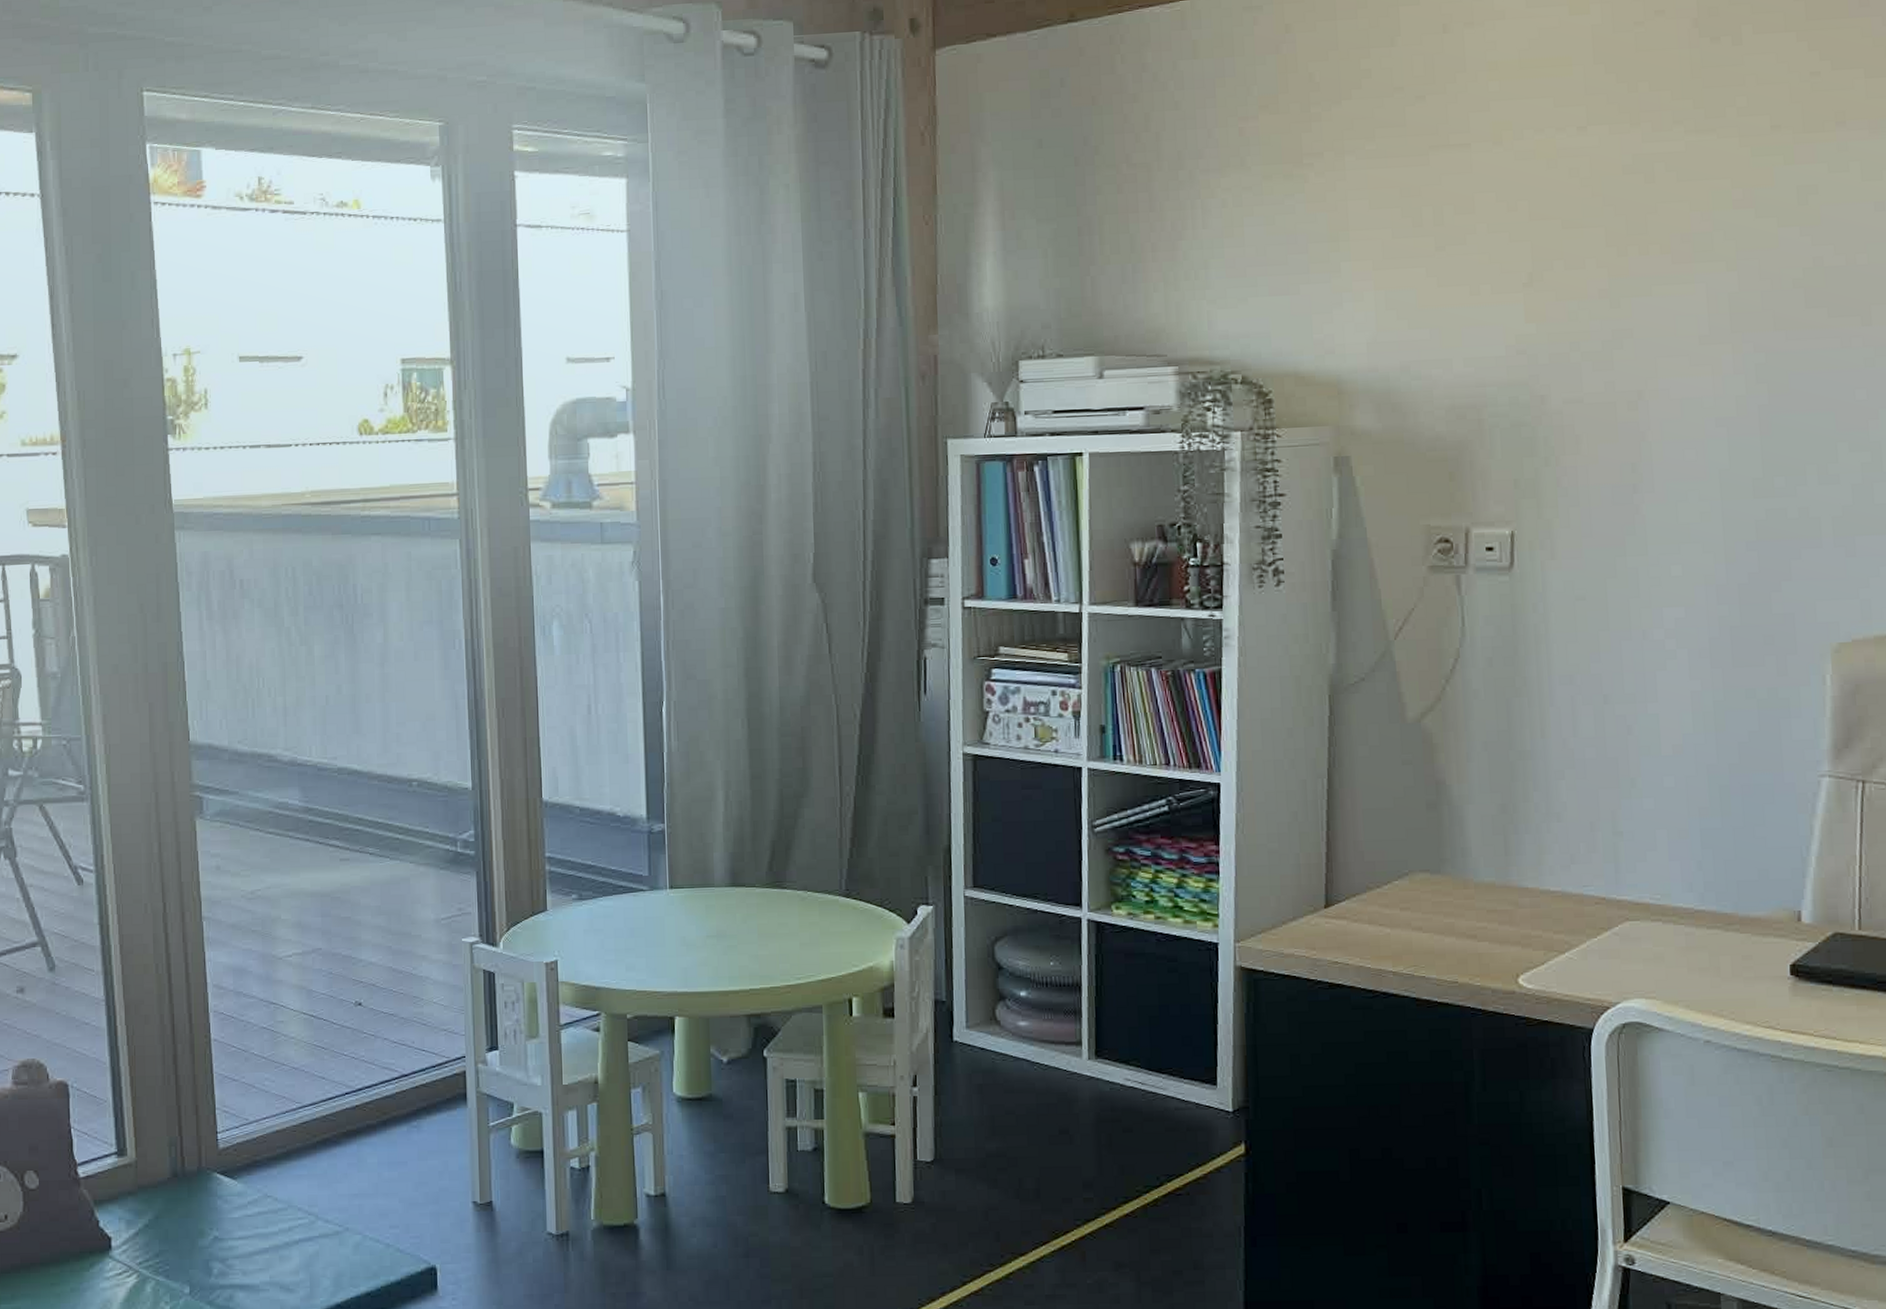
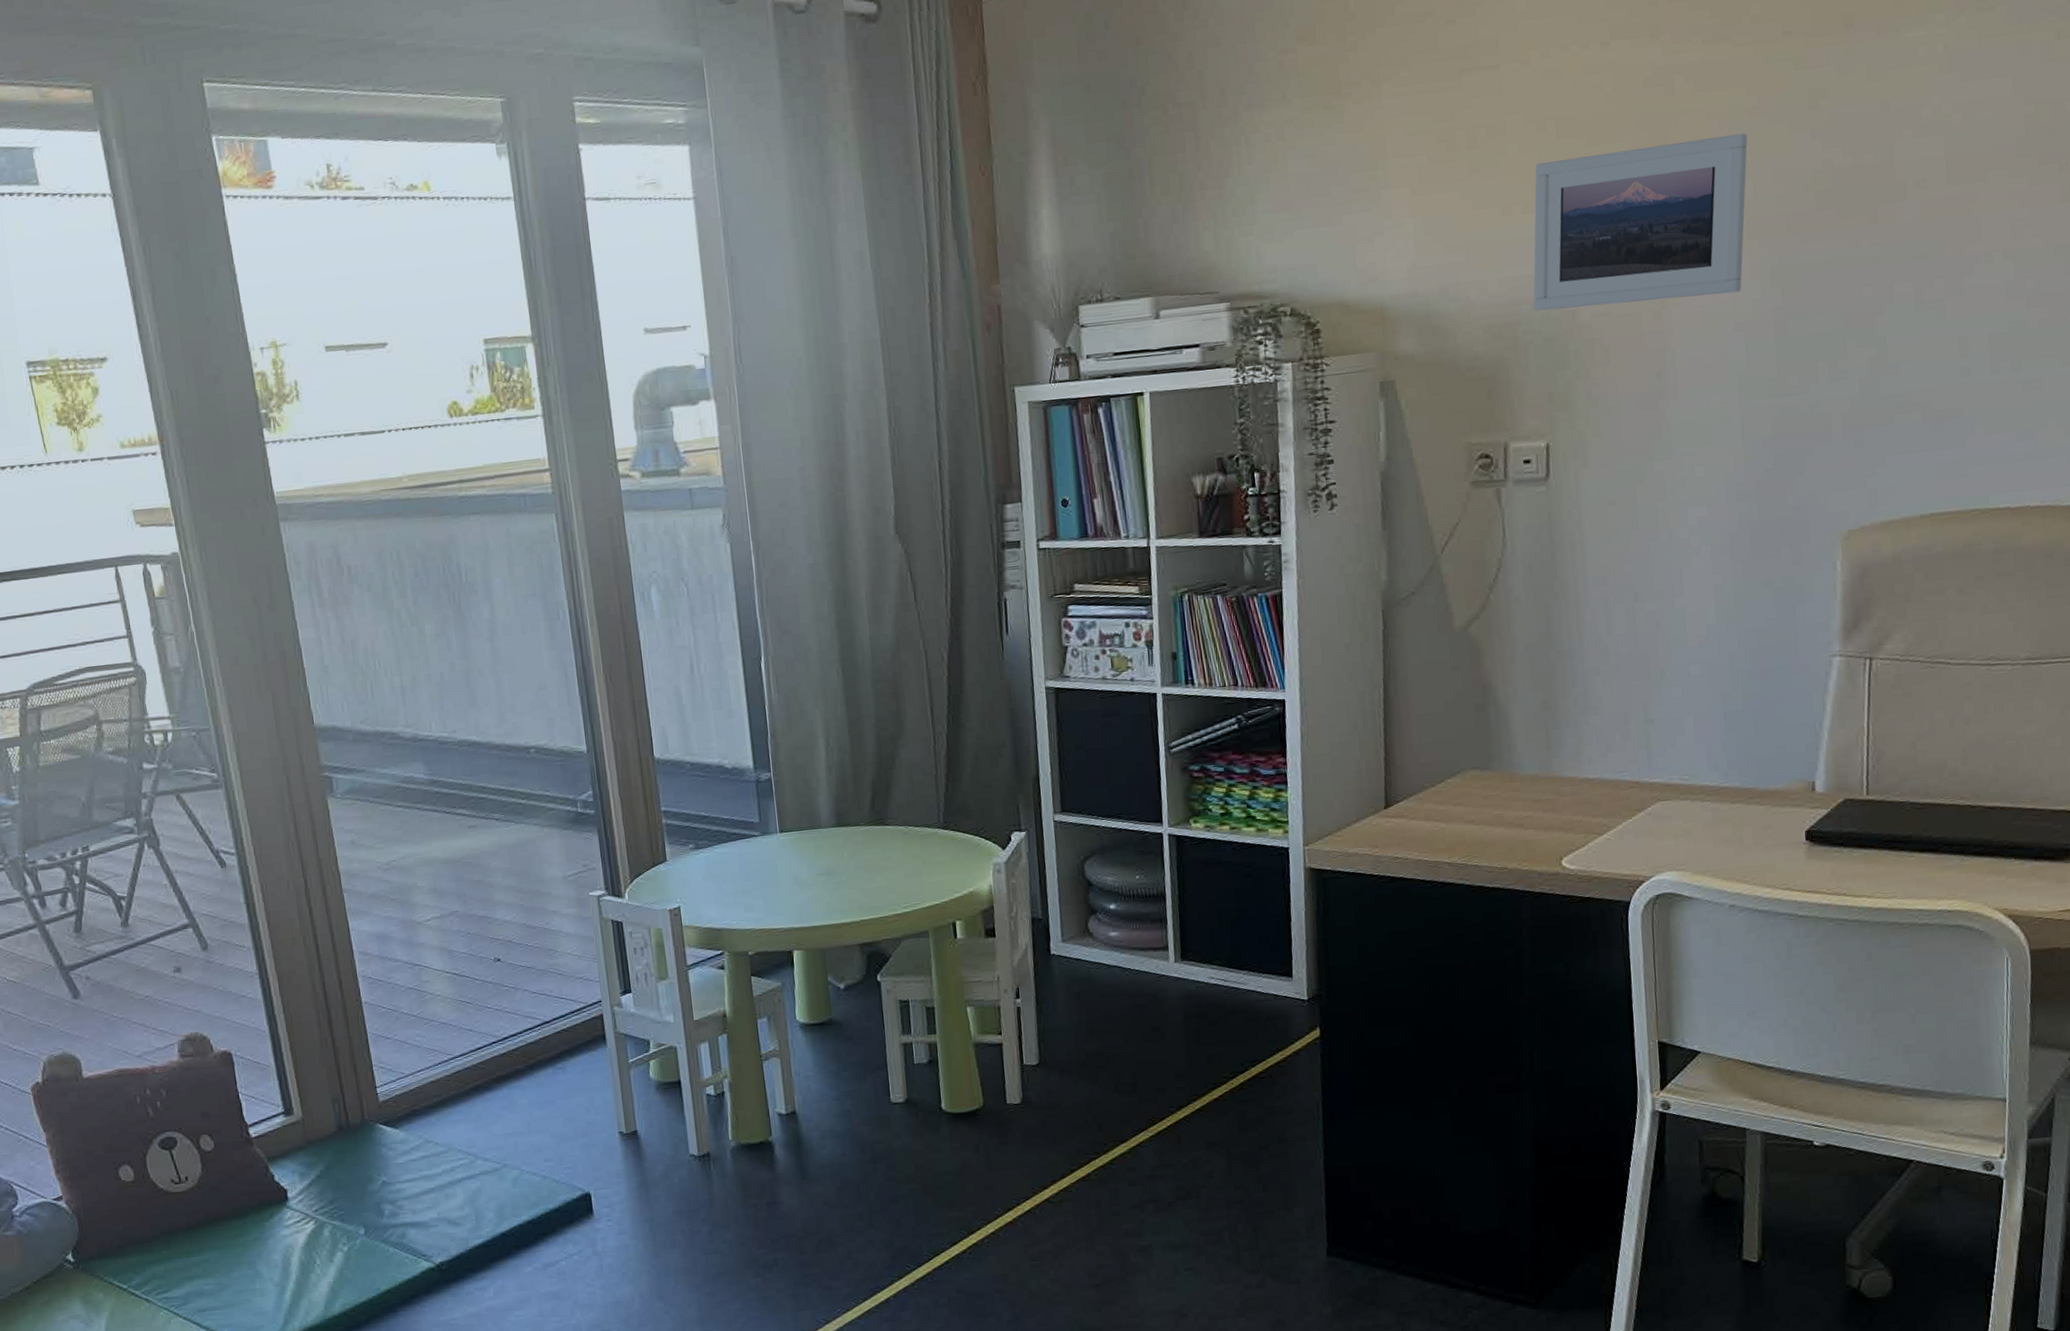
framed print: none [1500,225,1732,394] -> present [1533,133,1748,311]

